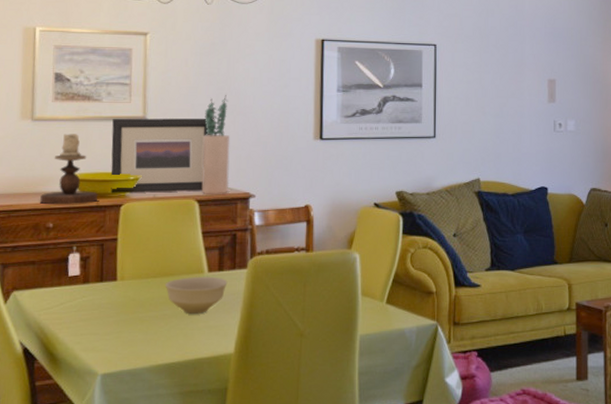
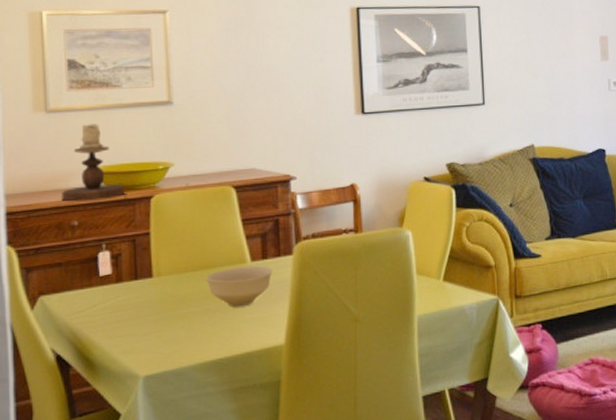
picture frame: present [110,118,211,194] -> none [135,99,244,185]
vase: present [201,95,230,194] -> none [235,73,267,180]

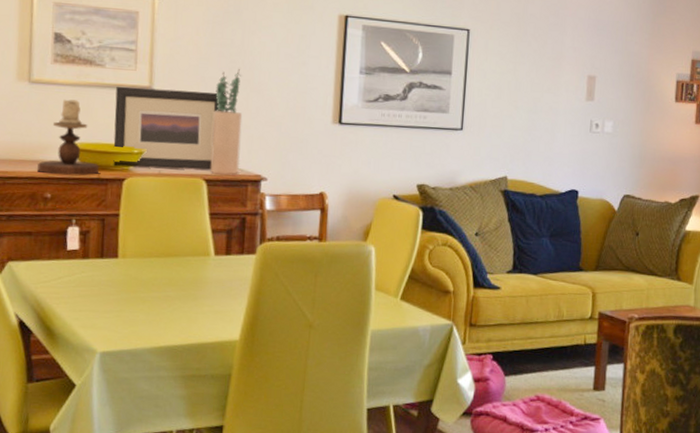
picture frame: none [135,99,244,185] -> present [113,86,222,170]
bowl: present [205,265,273,306] -> none [168,259,235,298]
vase: none [235,73,267,180] -> present [210,69,243,175]

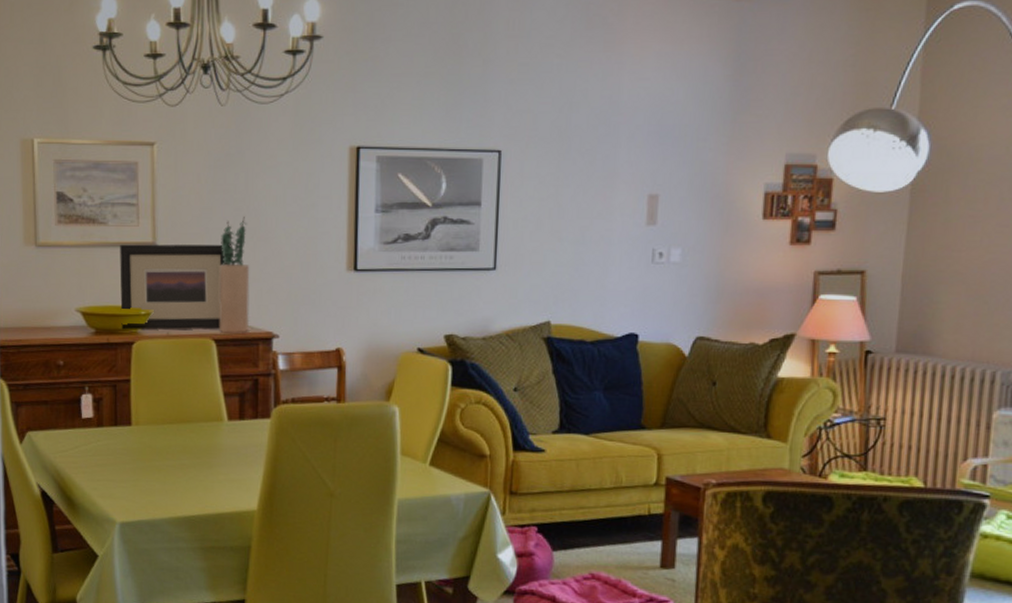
candlestick: present [36,99,99,177] -> none [48,261,108,342]

